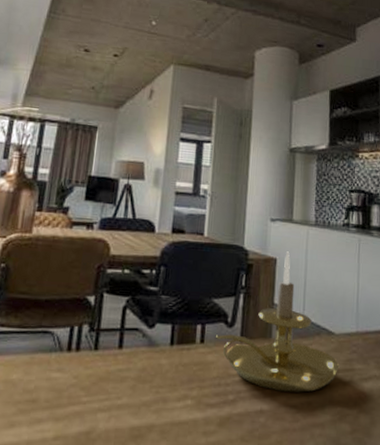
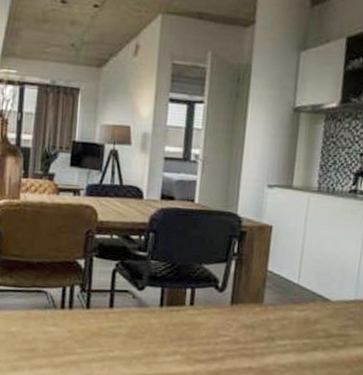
candle holder: present [215,251,340,393] -> none [205,219,334,354]

